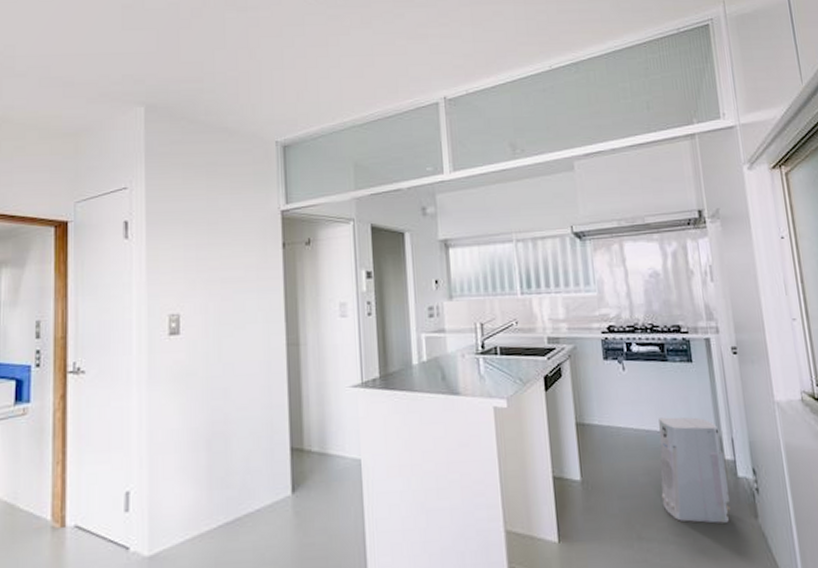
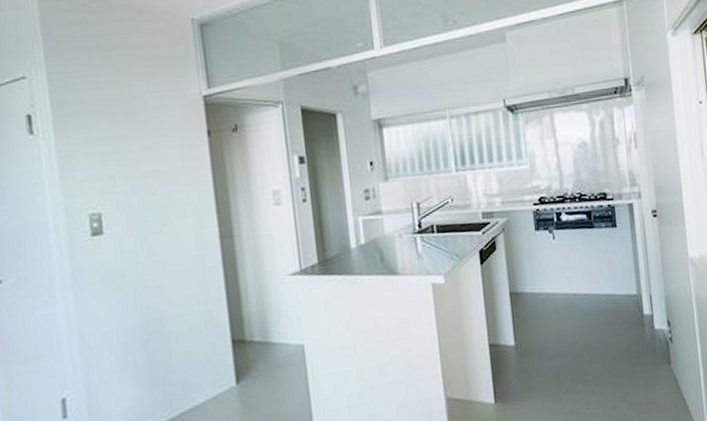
air purifier: present [658,417,731,524] -> none [585,278,648,374]

